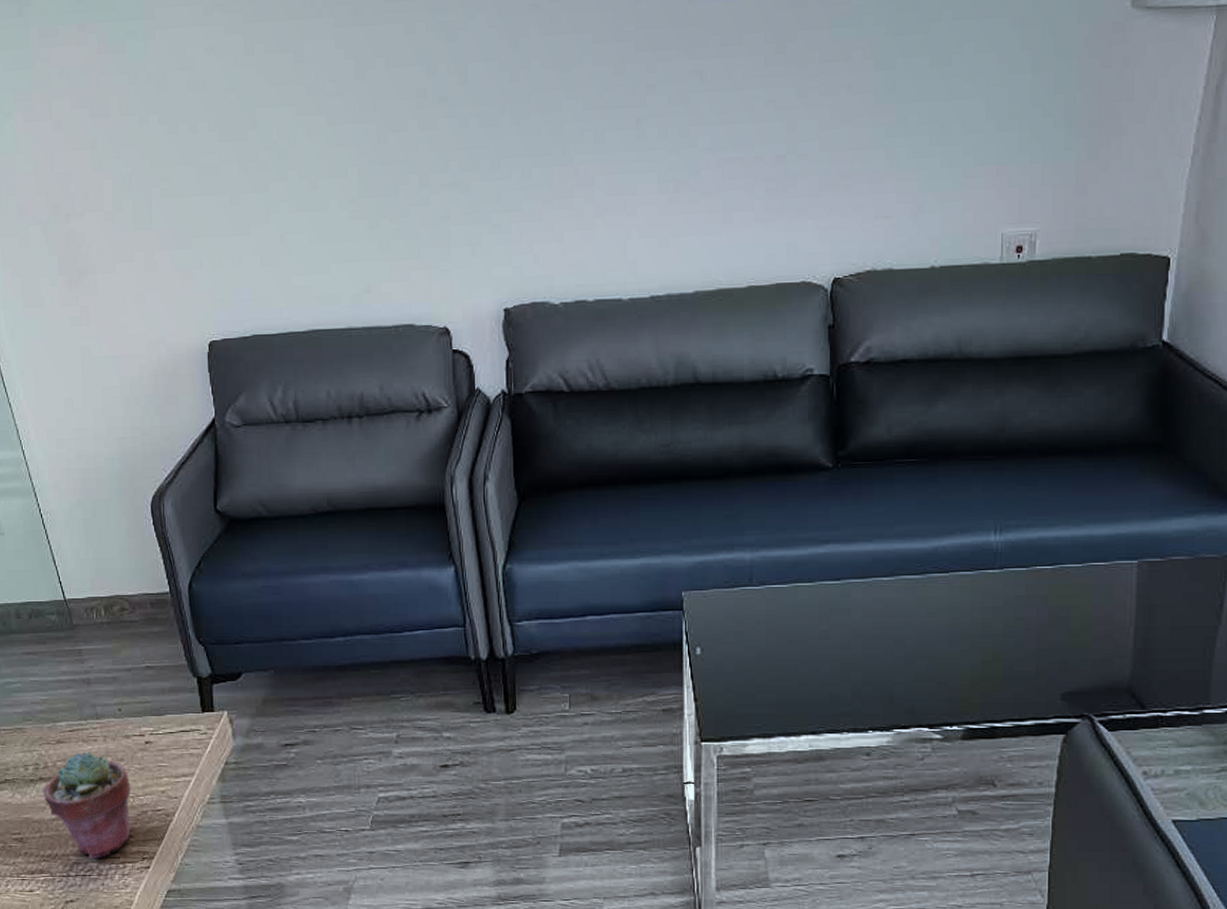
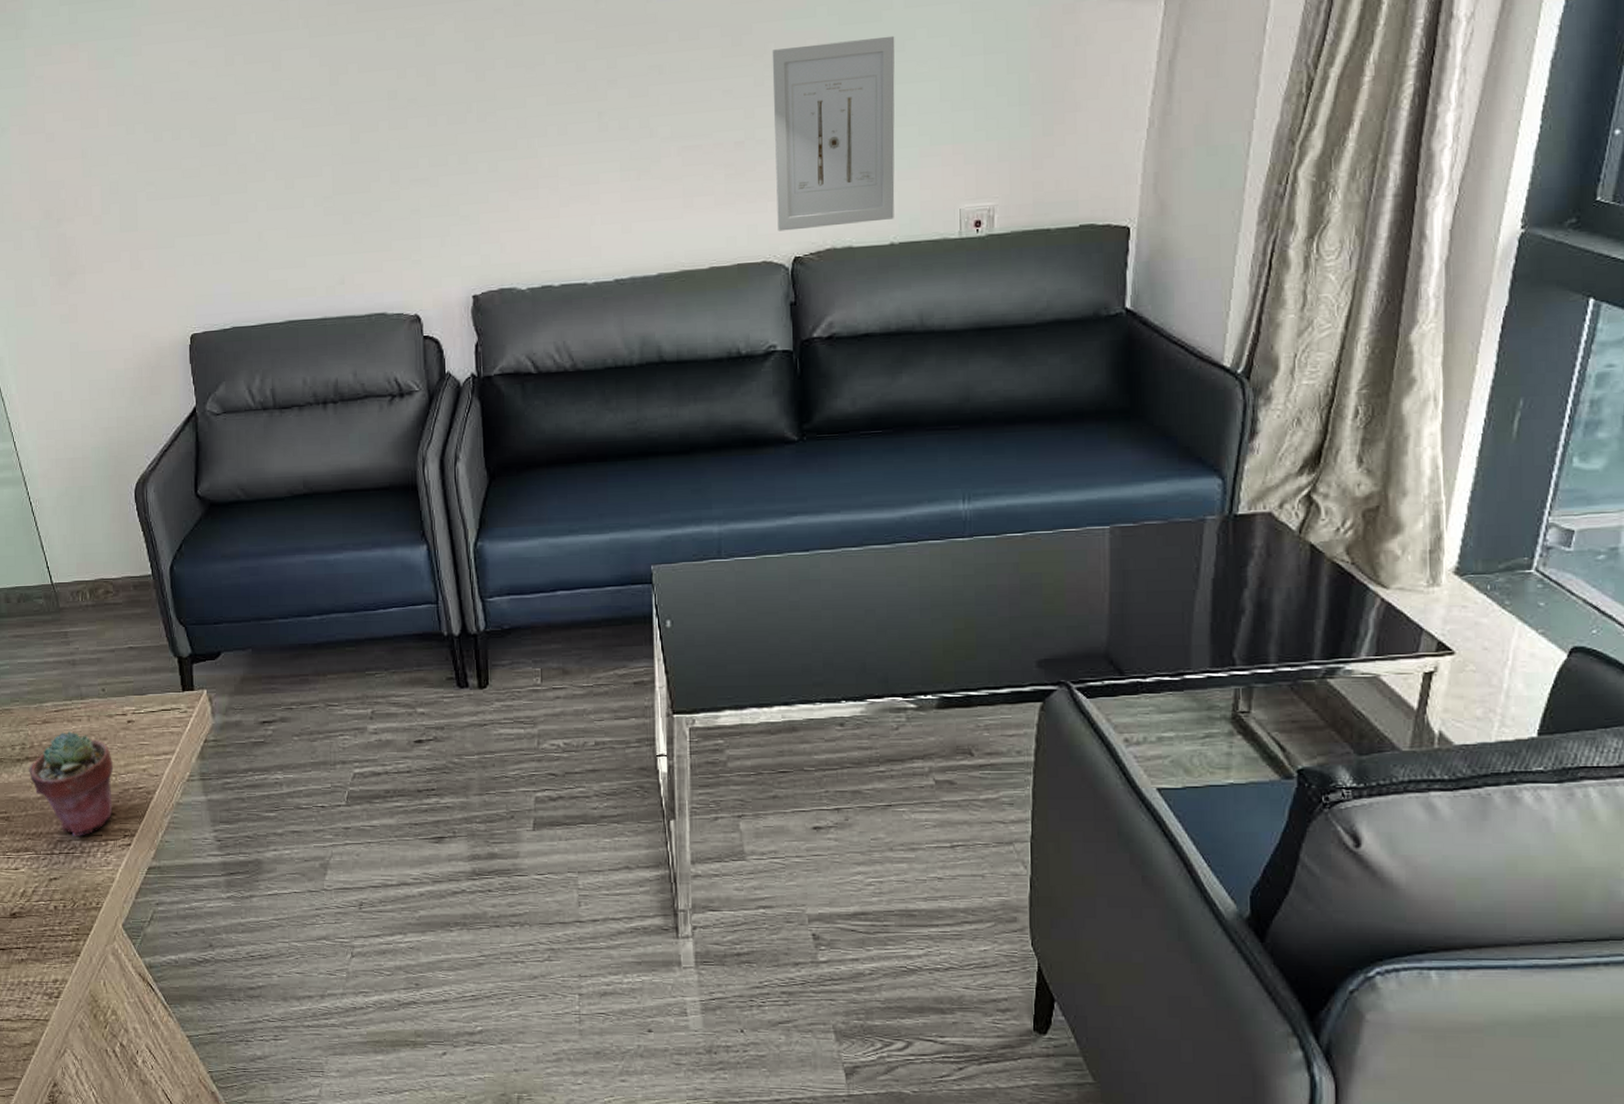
wall art: none [816,49,942,251] -> present [772,35,895,232]

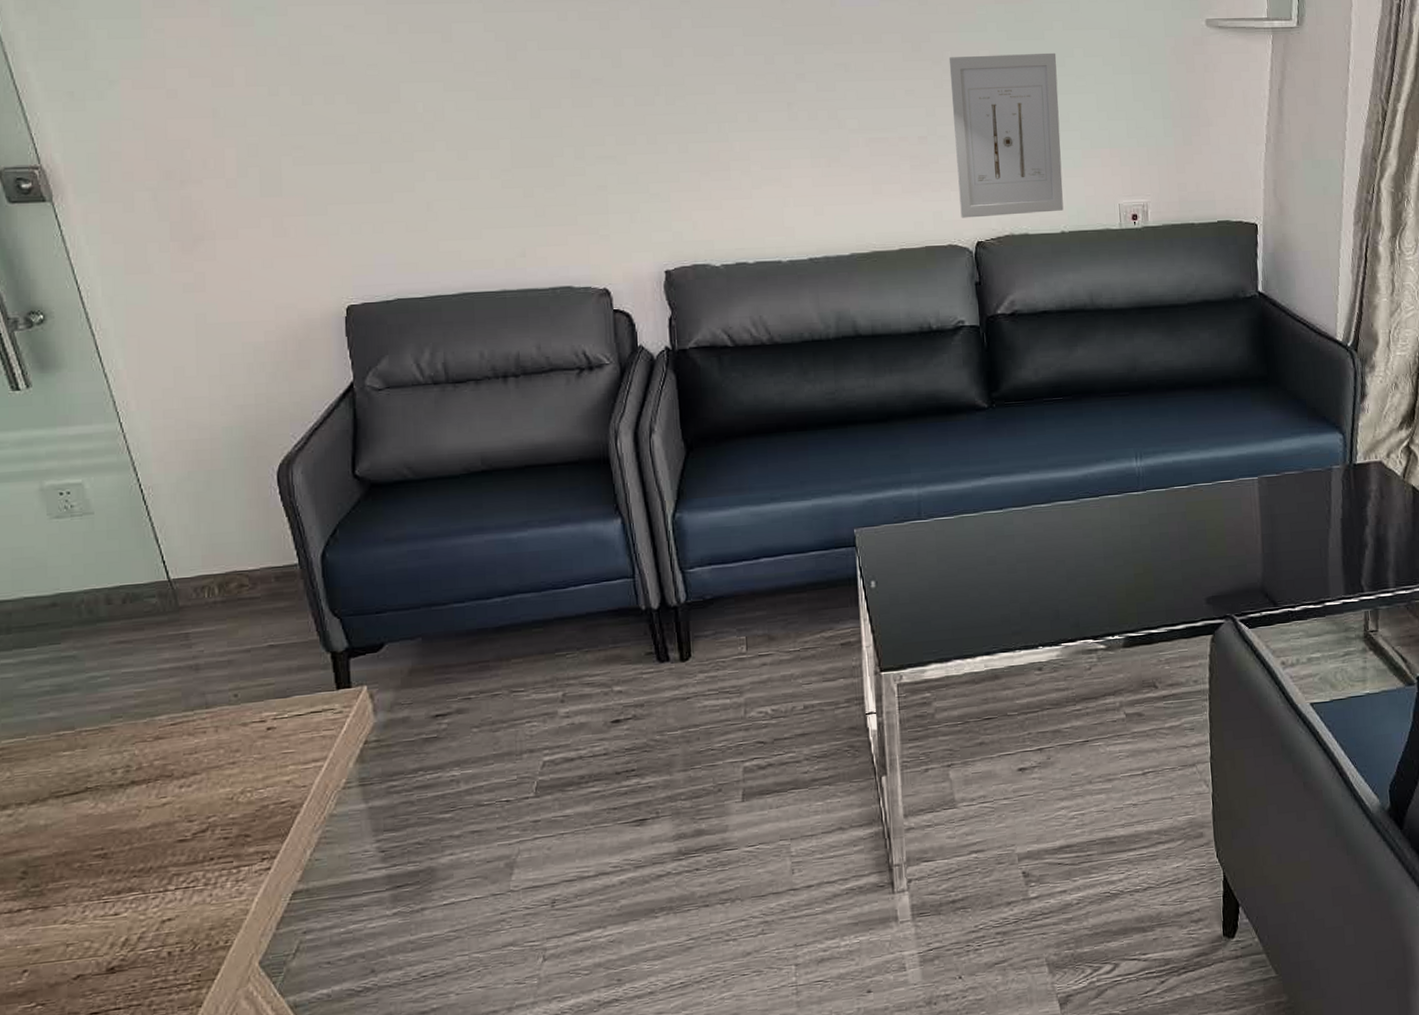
potted succulent: present [29,731,114,836] -> none [135,746,249,867]

